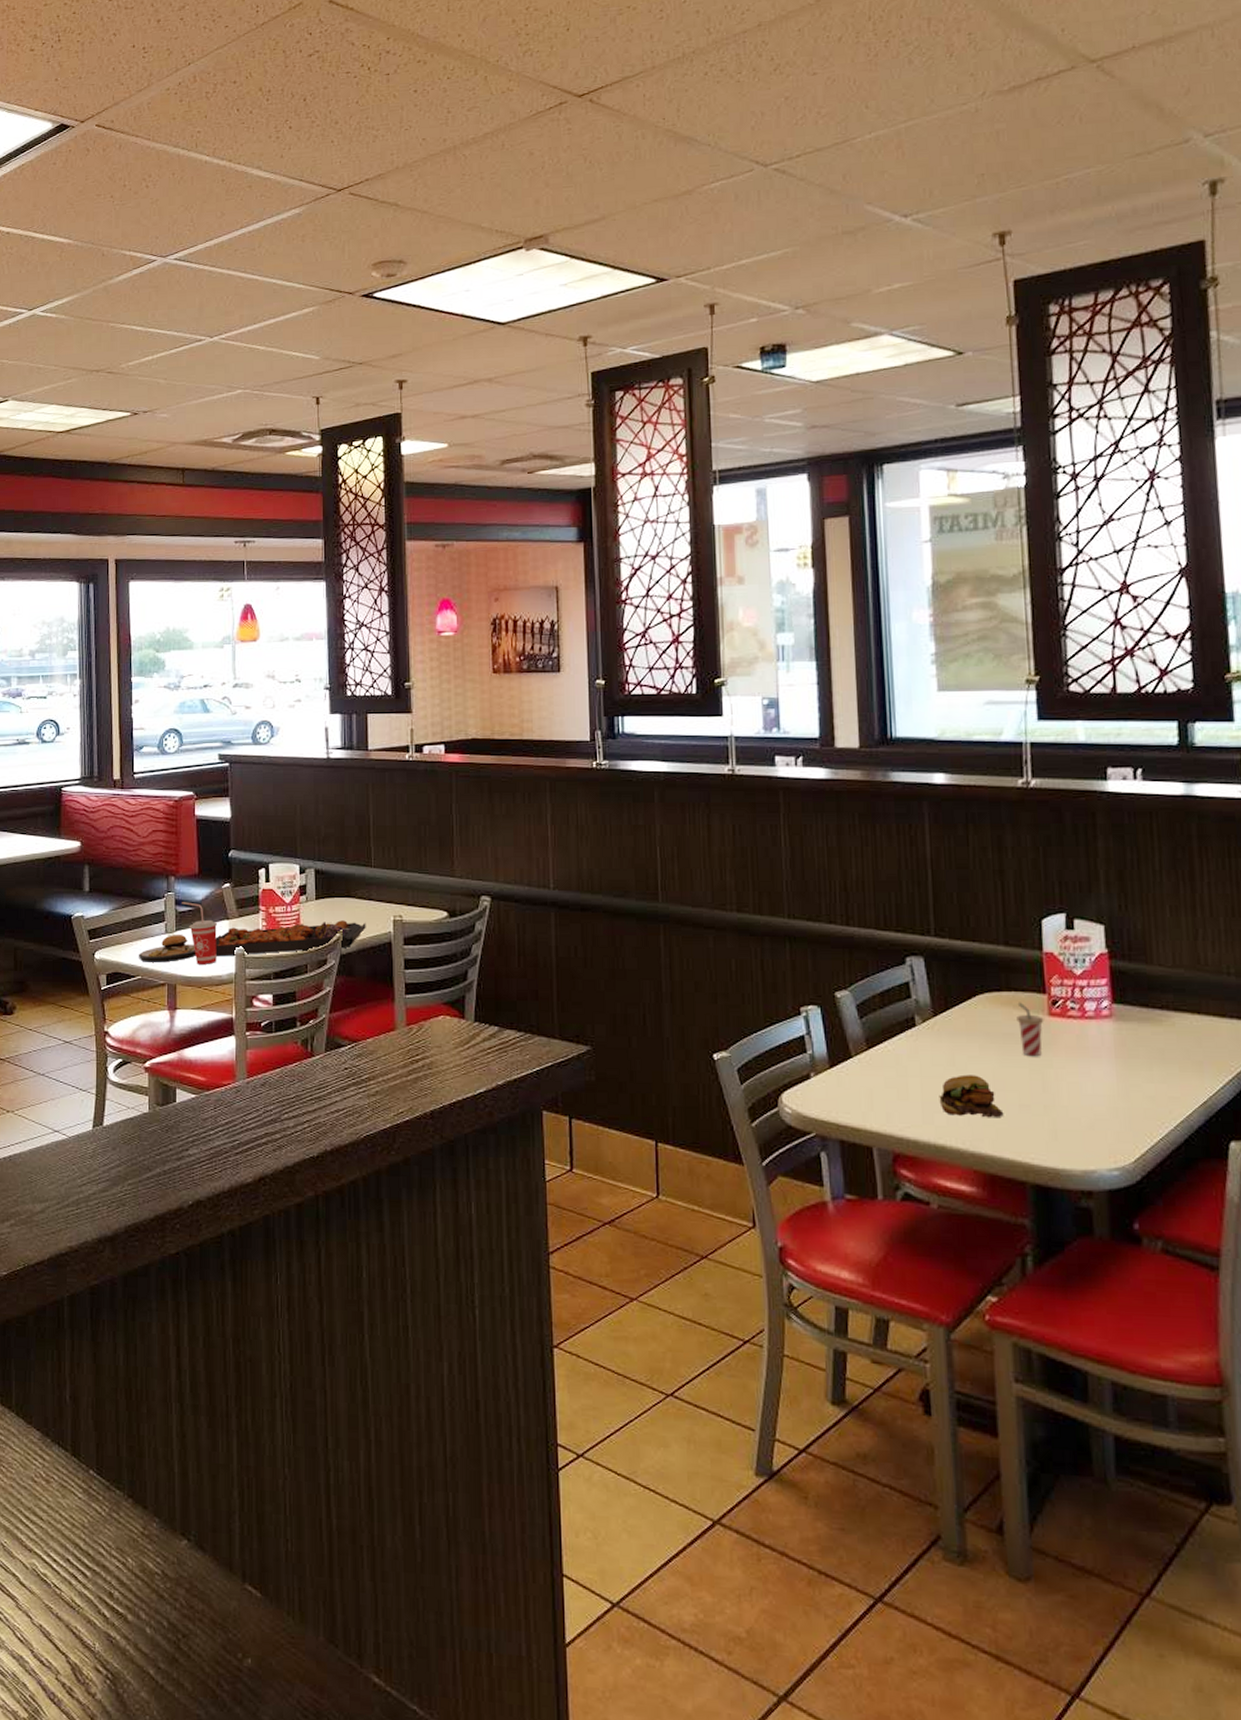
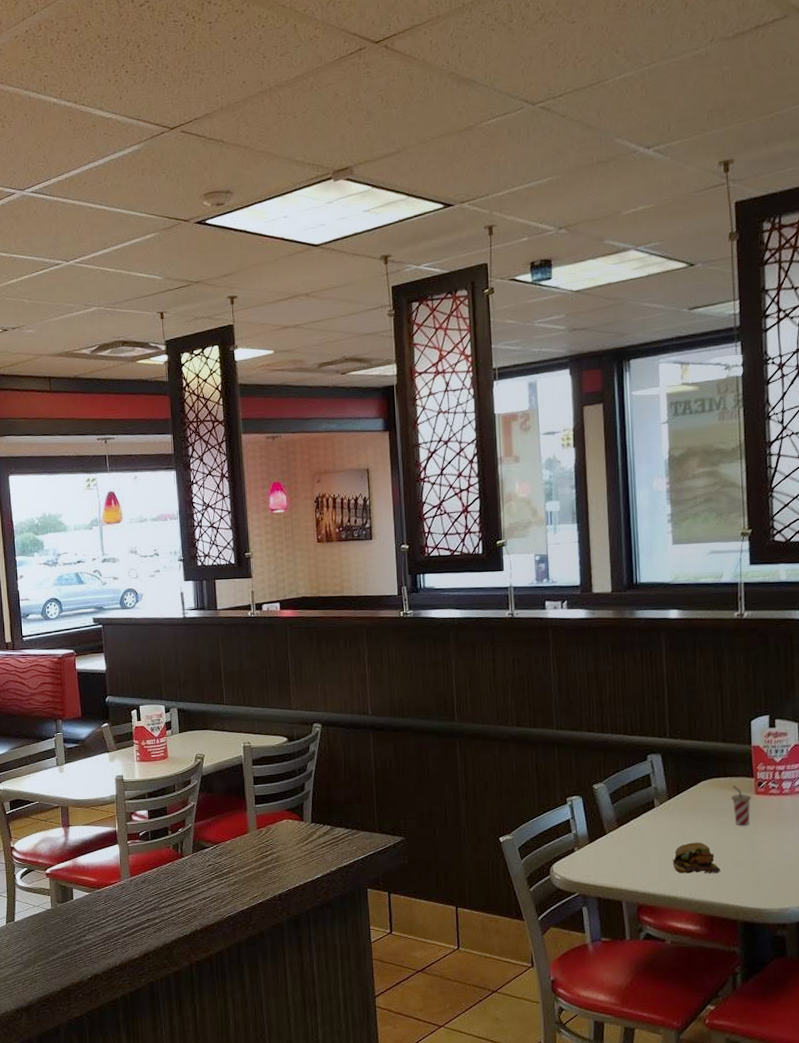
burger: present [139,924,196,962] -> none [36,758,83,790]
beverage cup: present [182,902,217,964] -> none [69,740,100,790]
food tray: present [215,920,366,957] -> none [98,748,221,783]

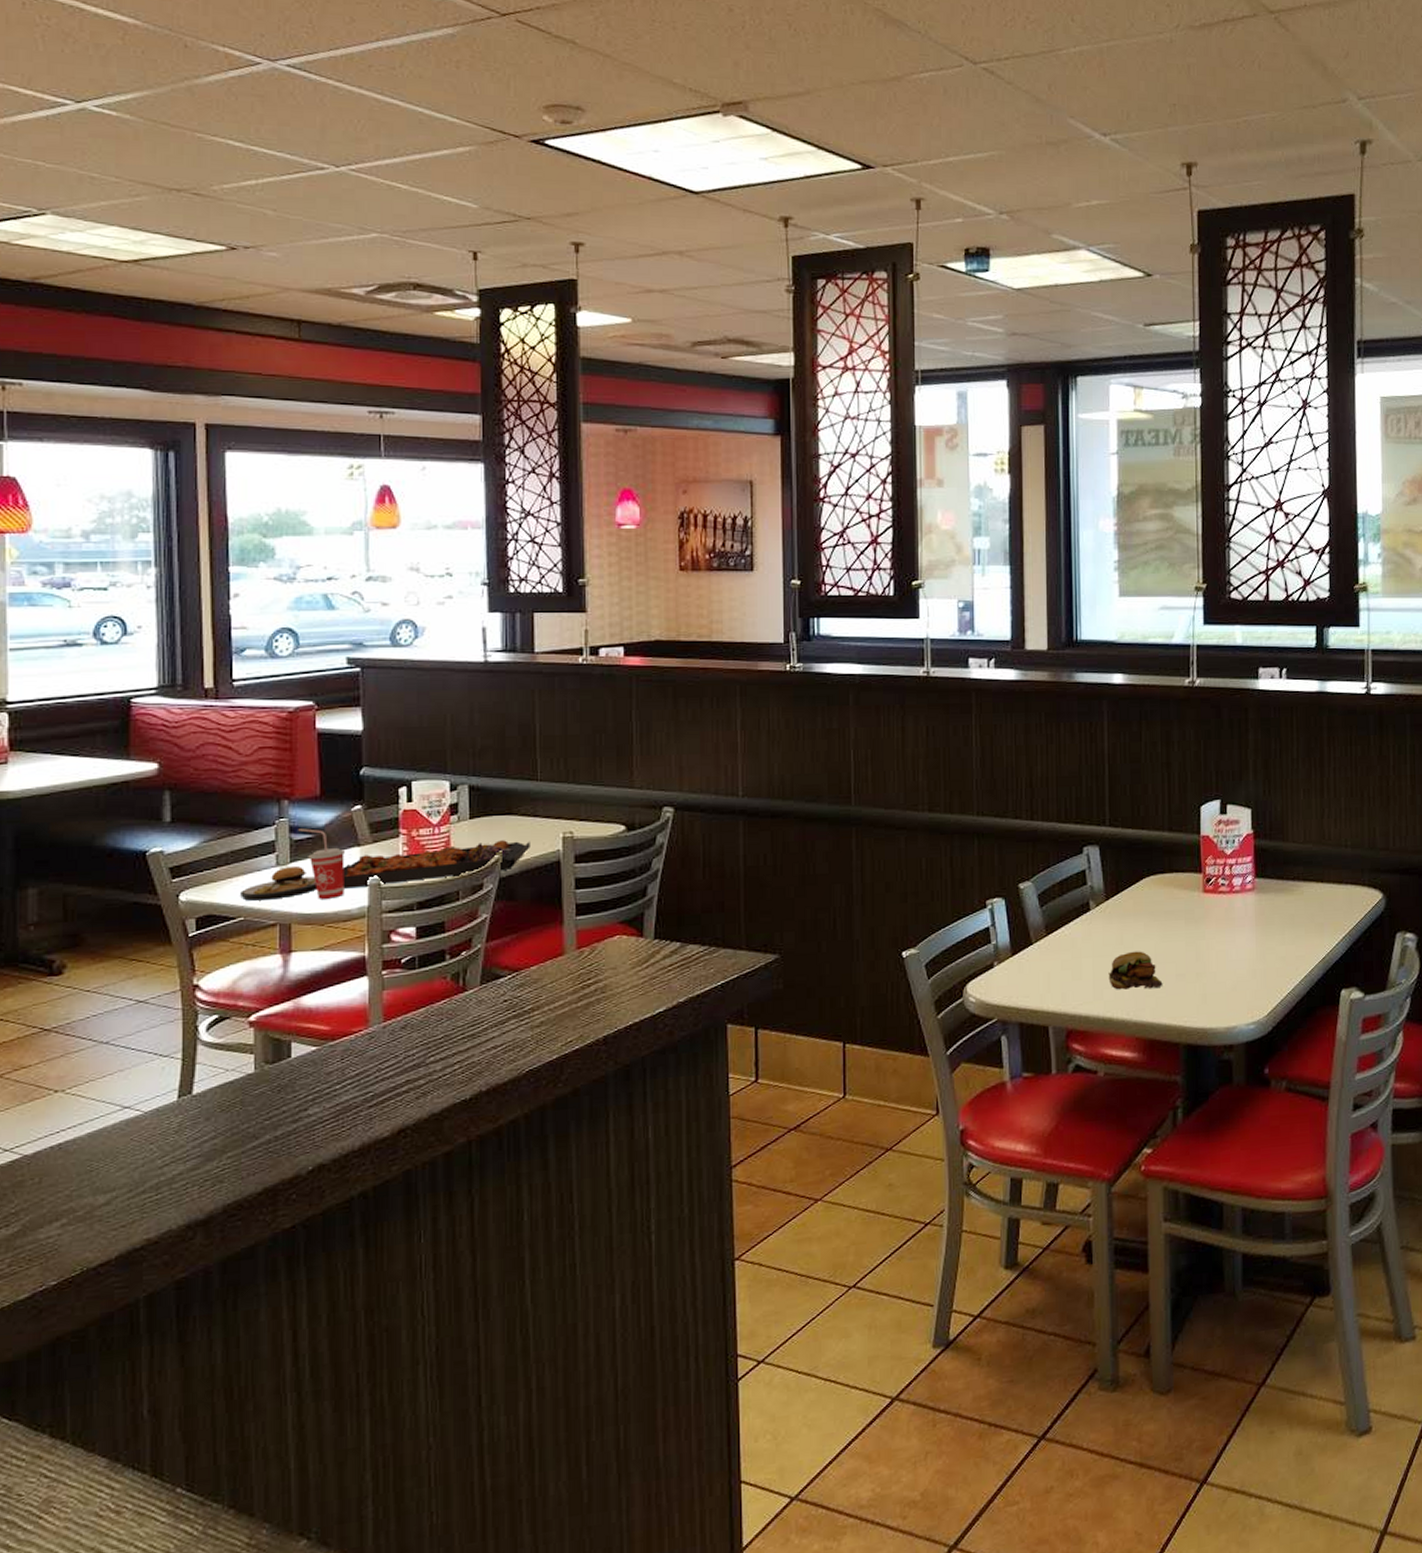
burger: none [36,758,83,790] -> present [240,855,318,901]
beverage cup: none [69,740,100,790] -> present [298,828,345,899]
food tray: none [98,748,221,783] -> present [343,840,530,889]
beverage cup: present [731,785,752,826] -> none [1176,882,1199,931]

